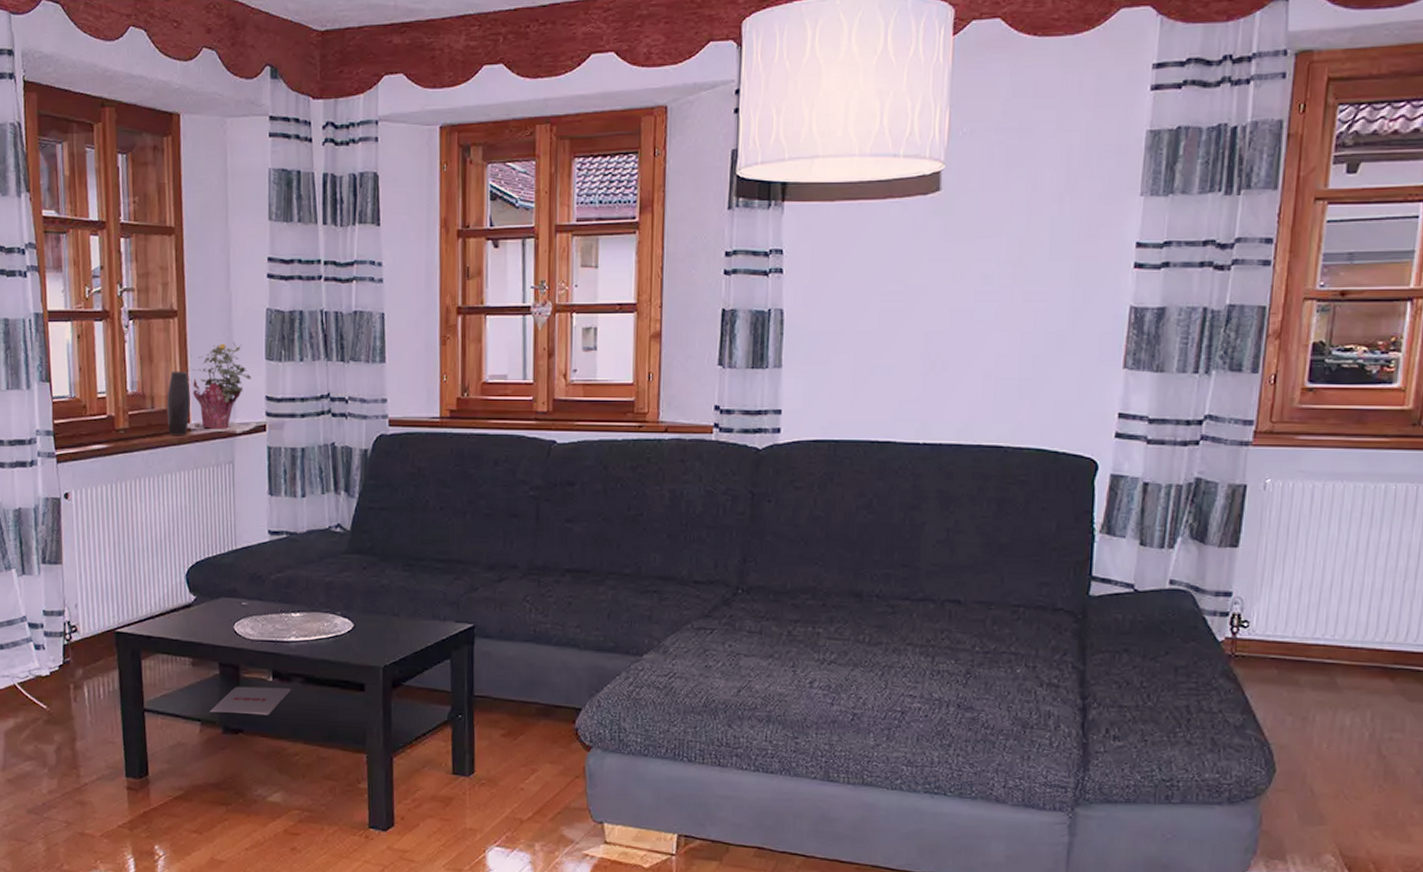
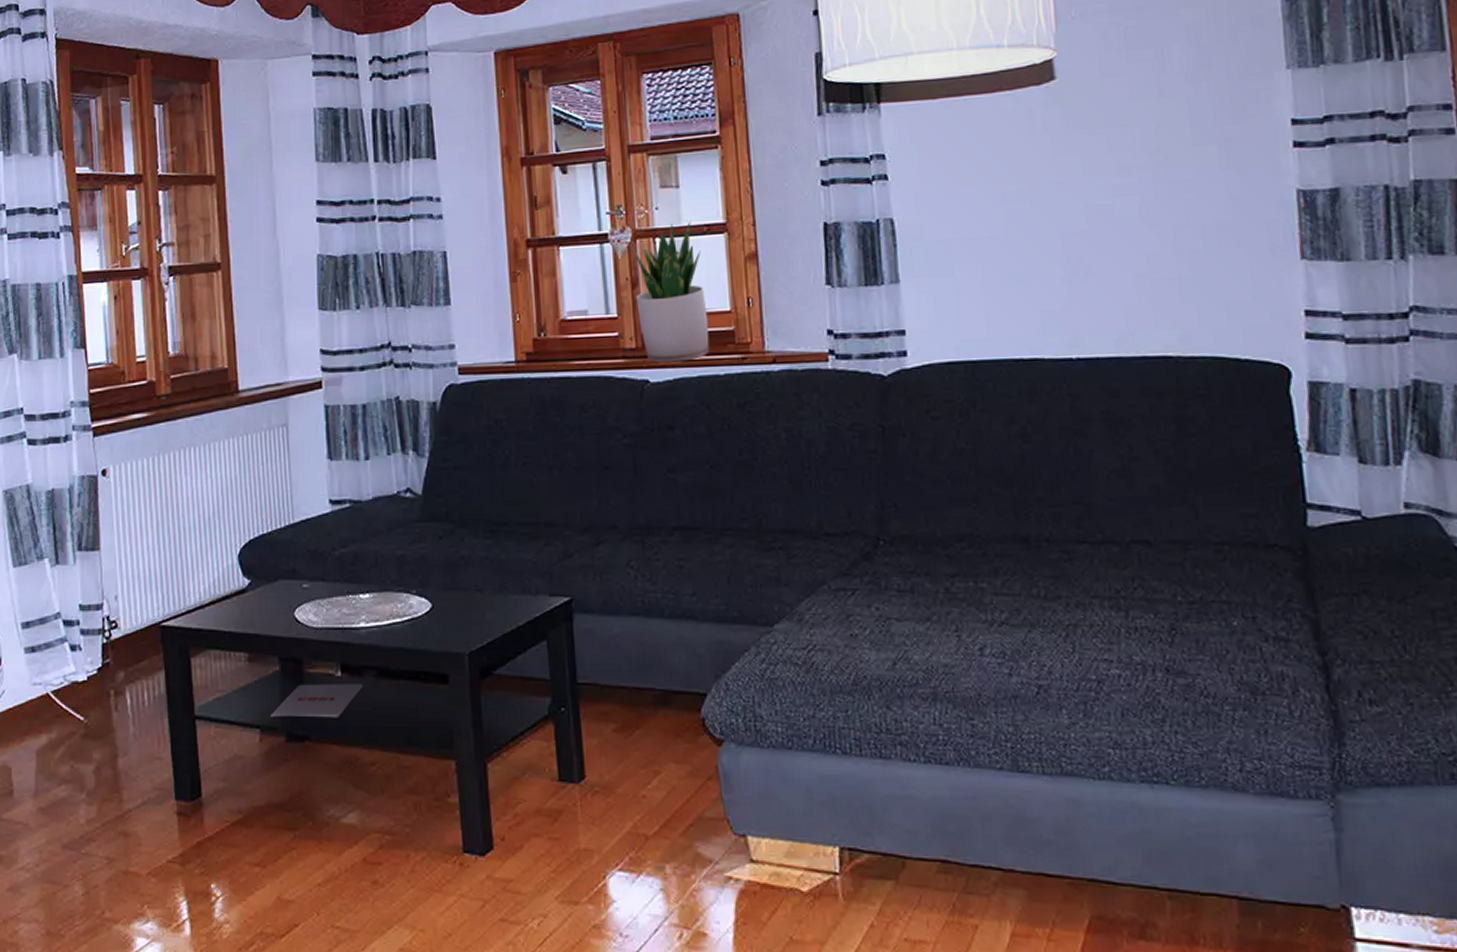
vase: present [166,371,190,436] -> none [211,327,238,399]
potted flower: present [187,342,259,435] -> none [235,293,315,394]
planter: none [550,300,613,427] -> present [630,221,710,364]

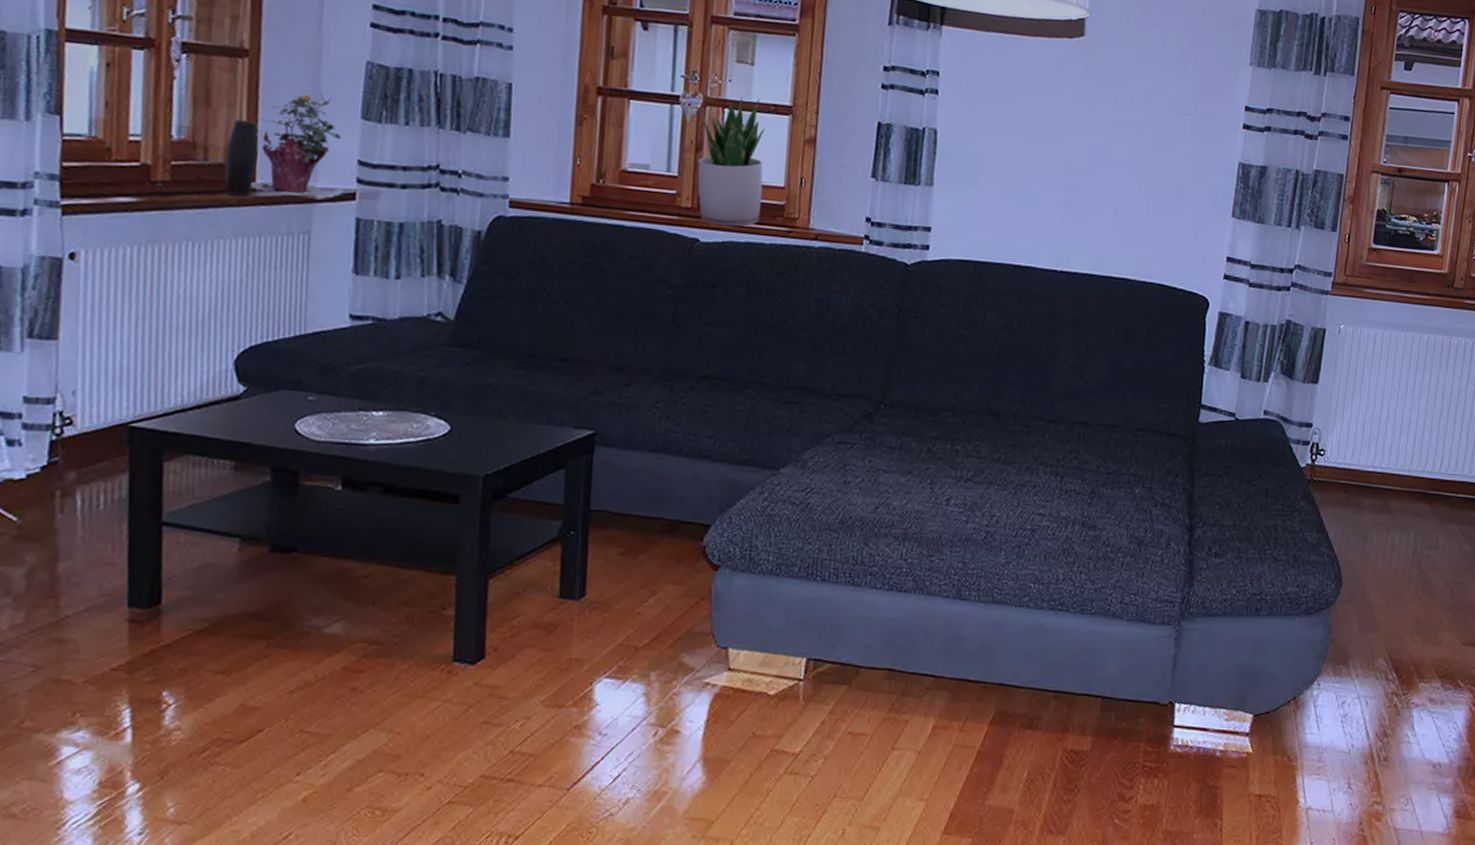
vase: none [211,327,238,399] -> present [224,119,259,197]
potted flower: none [235,293,315,394] -> present [251,94,347,201]
magazine: present [269,684,363,720] -> none [253,495,366,533]

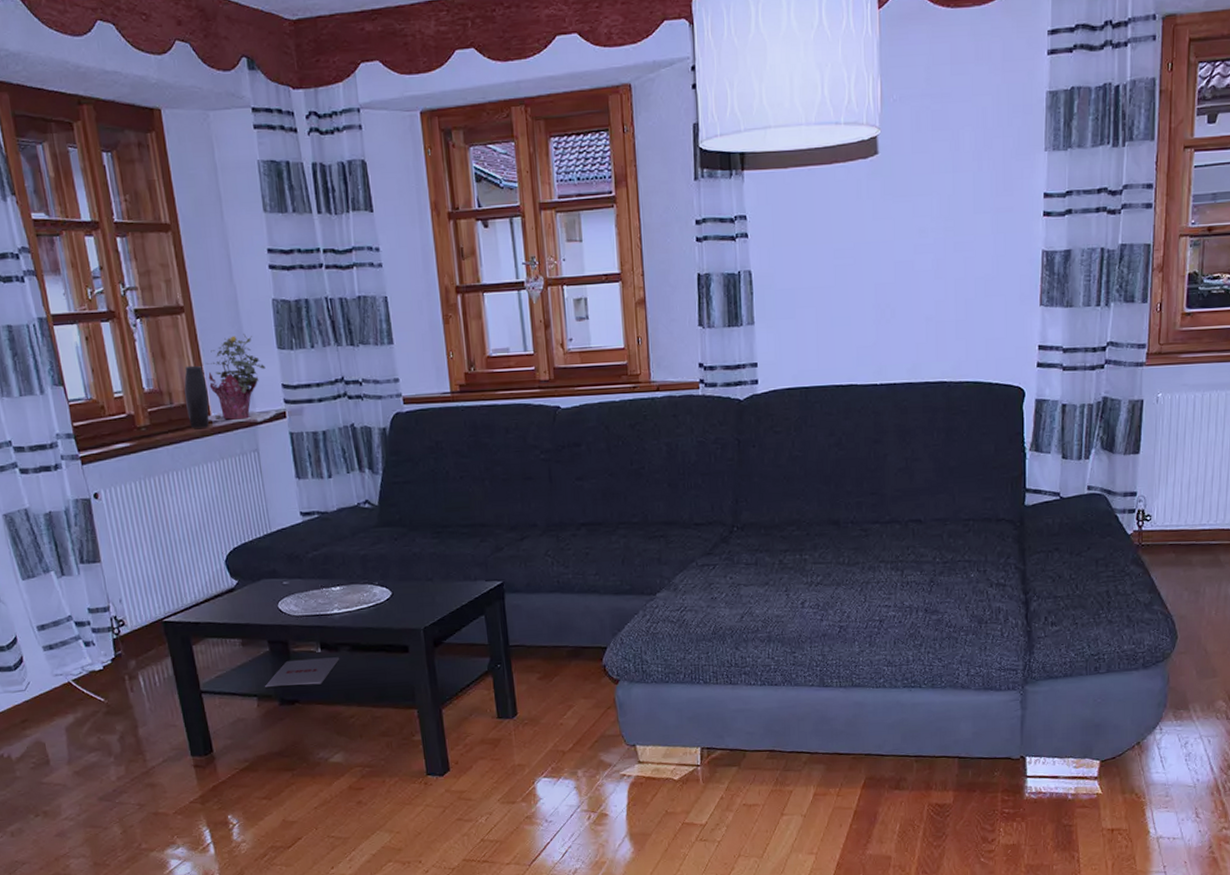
magazine: none [253,495,366,533] -> present [264,657,340,689]
planter: present [697,98,765,227] -> none [543,271,608,393]

